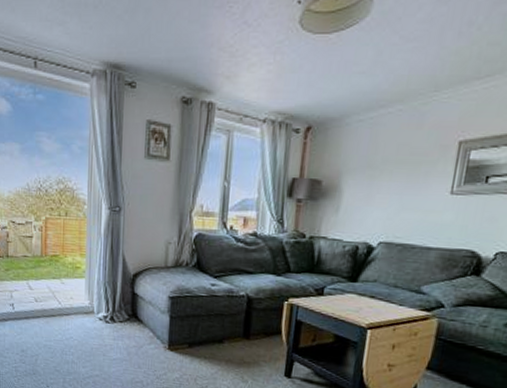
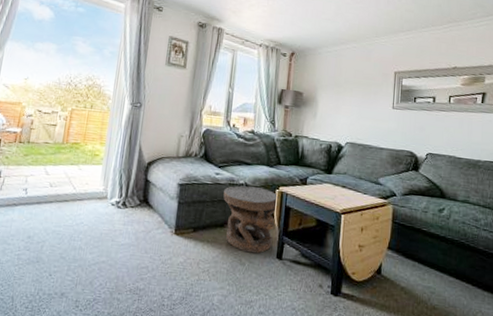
carved stool: none [221,297,288,371] -> present [223,185,279,254]

